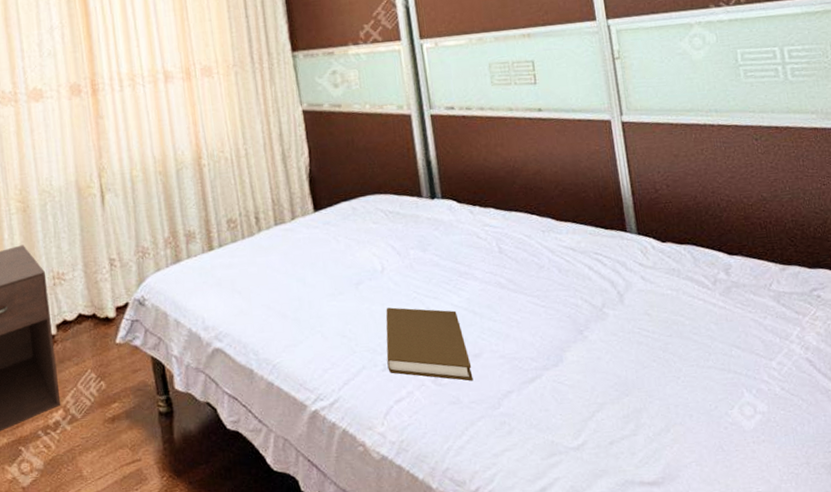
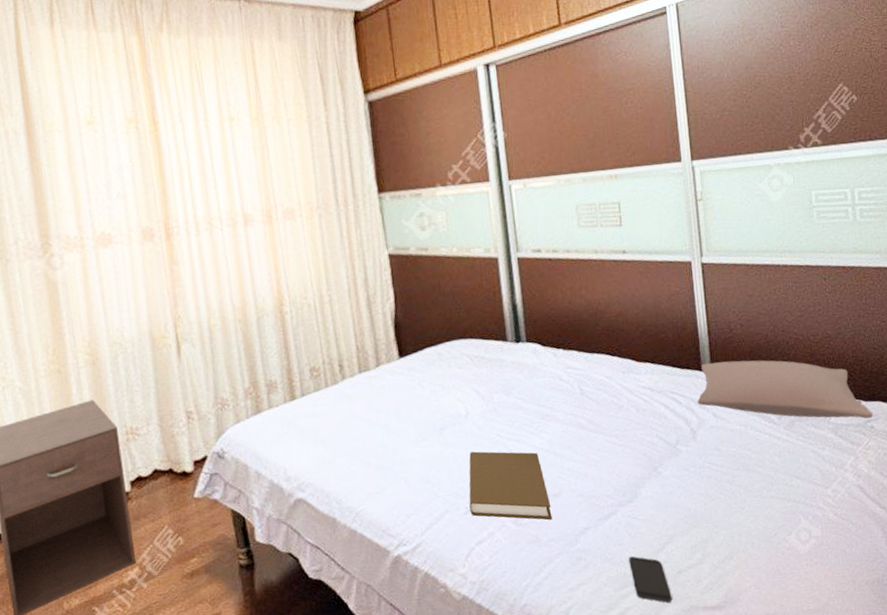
mobile phone: none [556,423,605,475] -> present [629,556,672,603]
pillow: none [623,222,819,287] -> present [697,360,873,419]

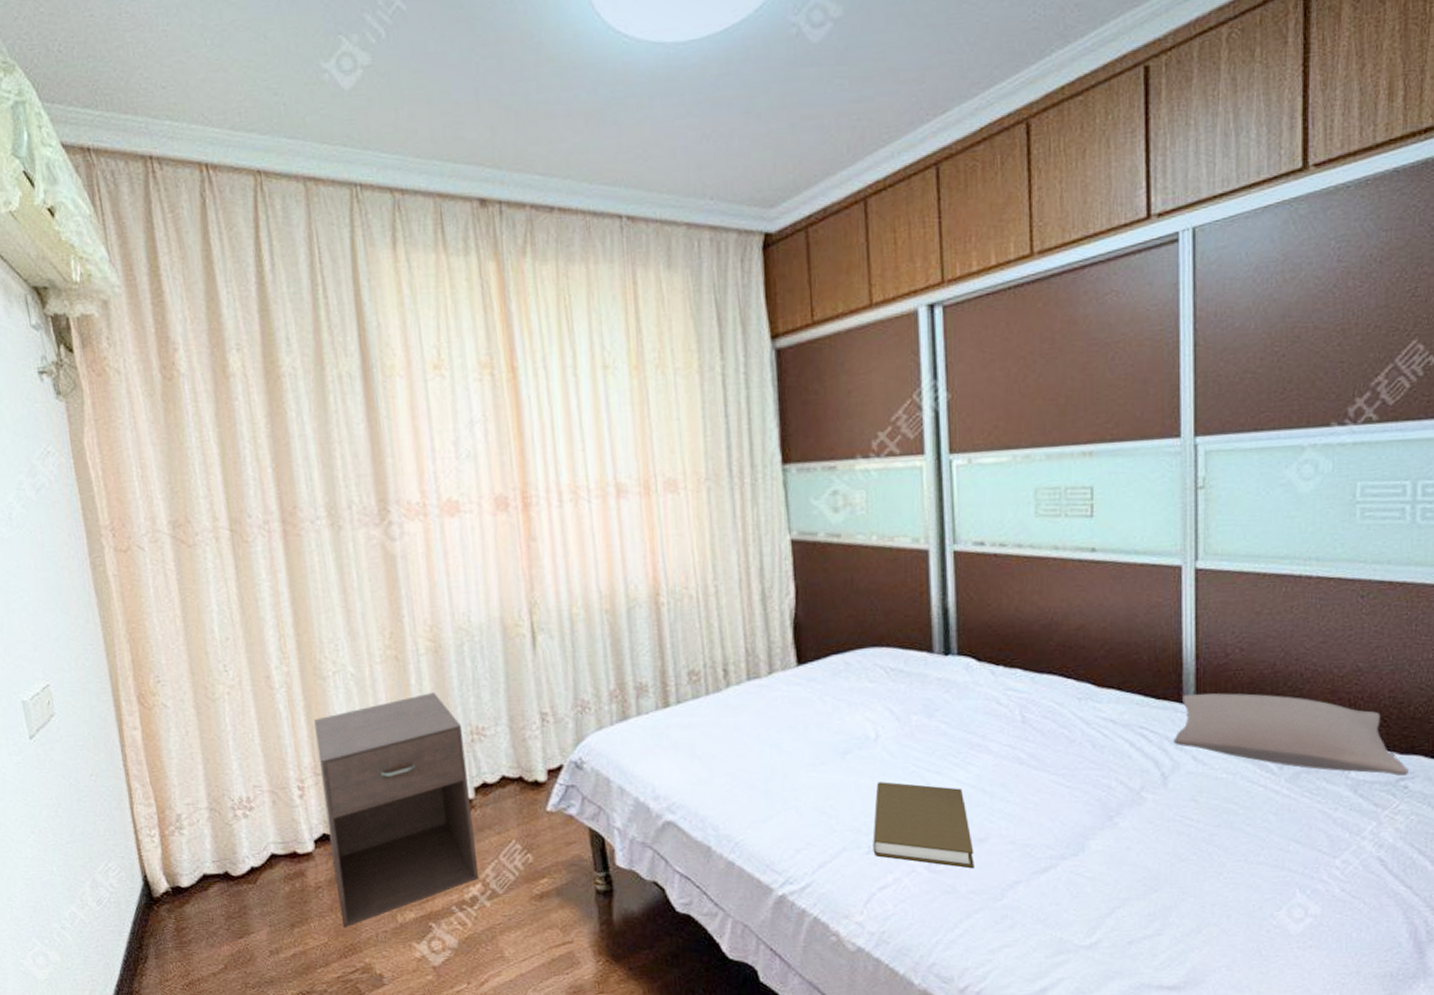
mobile phone: present [629,556,672,603] -> none [1067,918,1118,977]

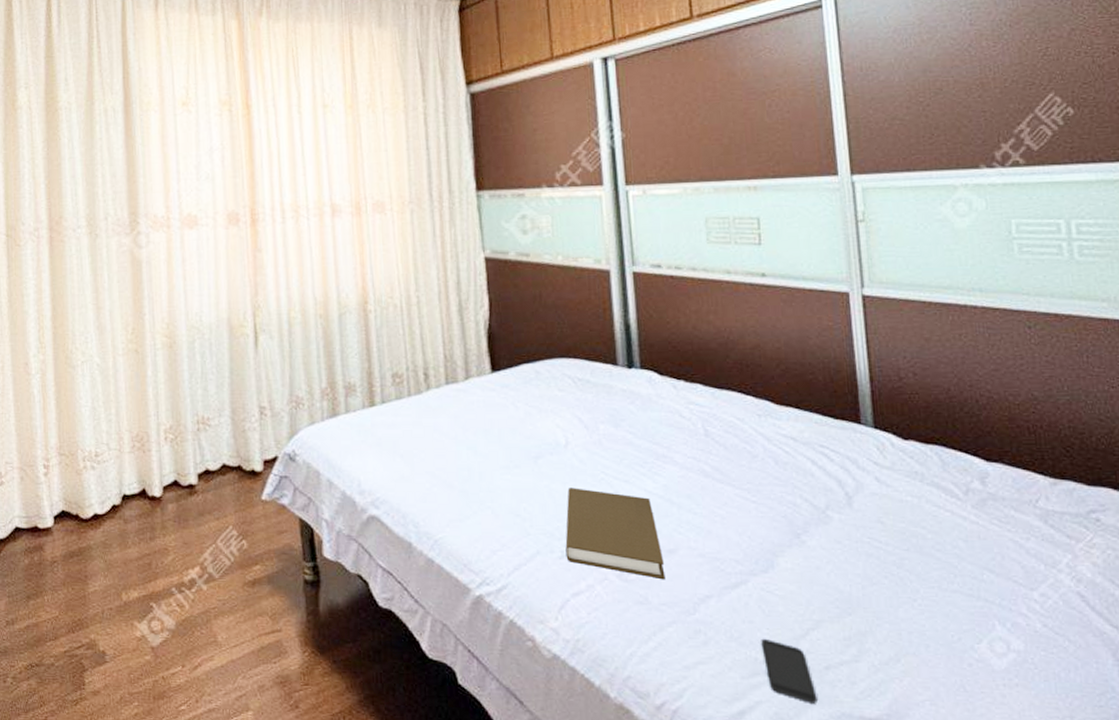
nightstand: present [314,692,479,927] -> none [62,384,198,602]
mobile phone: none [1067,918,1118,977] -> present [761,638,817,703]
pillow: present [1173,693,1408,776] -> none [854,416,1099,507]

